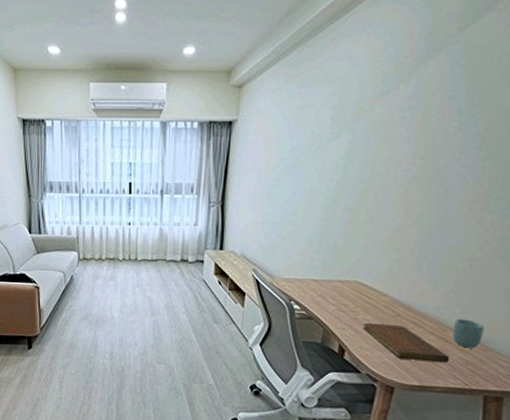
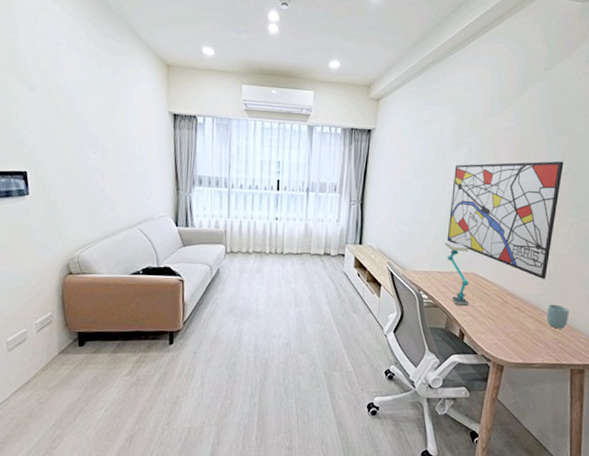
desk lamp: none [322,246,352,318] -> present [445,242,469,305]
wall art: none [324,144,483,289] -> present [447,161,564,279]
notebook: present [363,323,450,362] -> none [478,310,545,342]

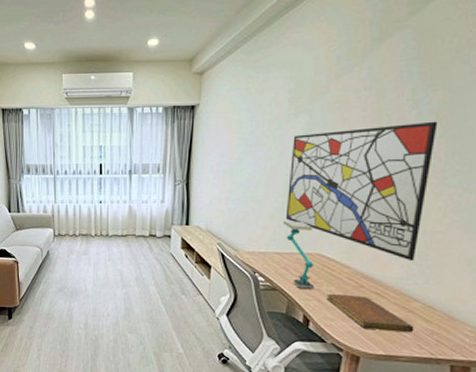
notebook: none [478,310,545,342] -> present [326,294,414,332]
cup: present [546,304,569,329] -> none [415,289,447,319]

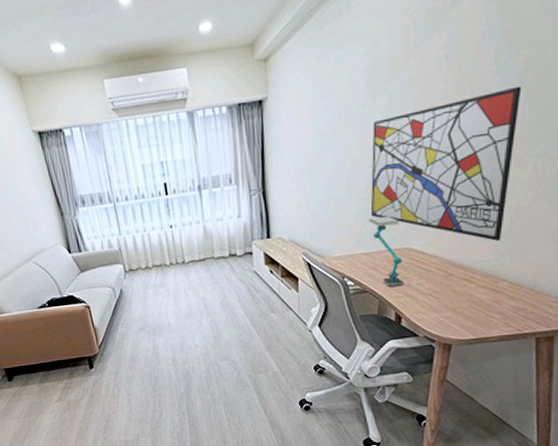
notebook: present [326,294,414,332] -> none [417,284,502,316]

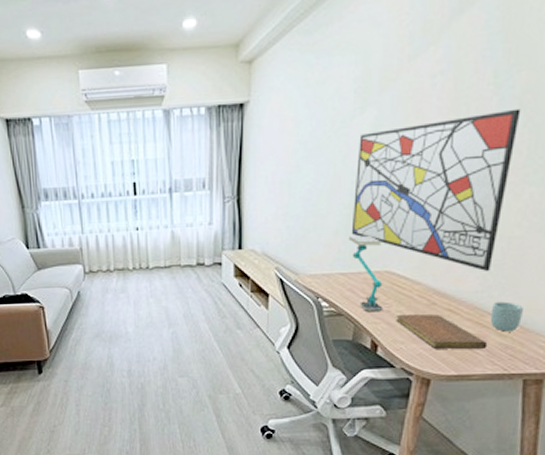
notebook: none [417,284,502,316] -> present [396,315,488,349]
cup: none [503,267,533,296] -> present [490,301,523,332]

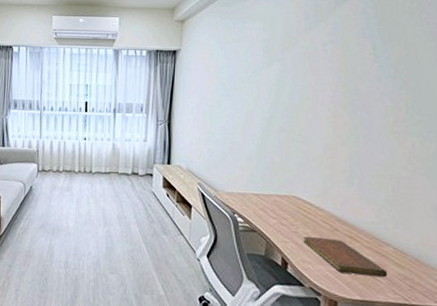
desk lamp: present [349,235,384,311] -> none [260,162,292,231]
wall art: present [351,108,521,271] -> none [262,74,397,205]
cup: present [490,301,523,332] -> none [387,234,417,264]

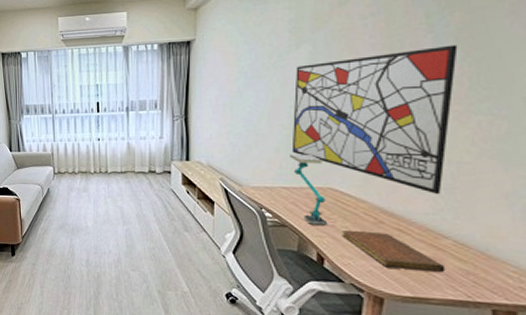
desk lamp: none [260,162,292,231] -> present [290,154,328,225]
wall art: none [262,74,397,205] -> present [291,44,458,194]

